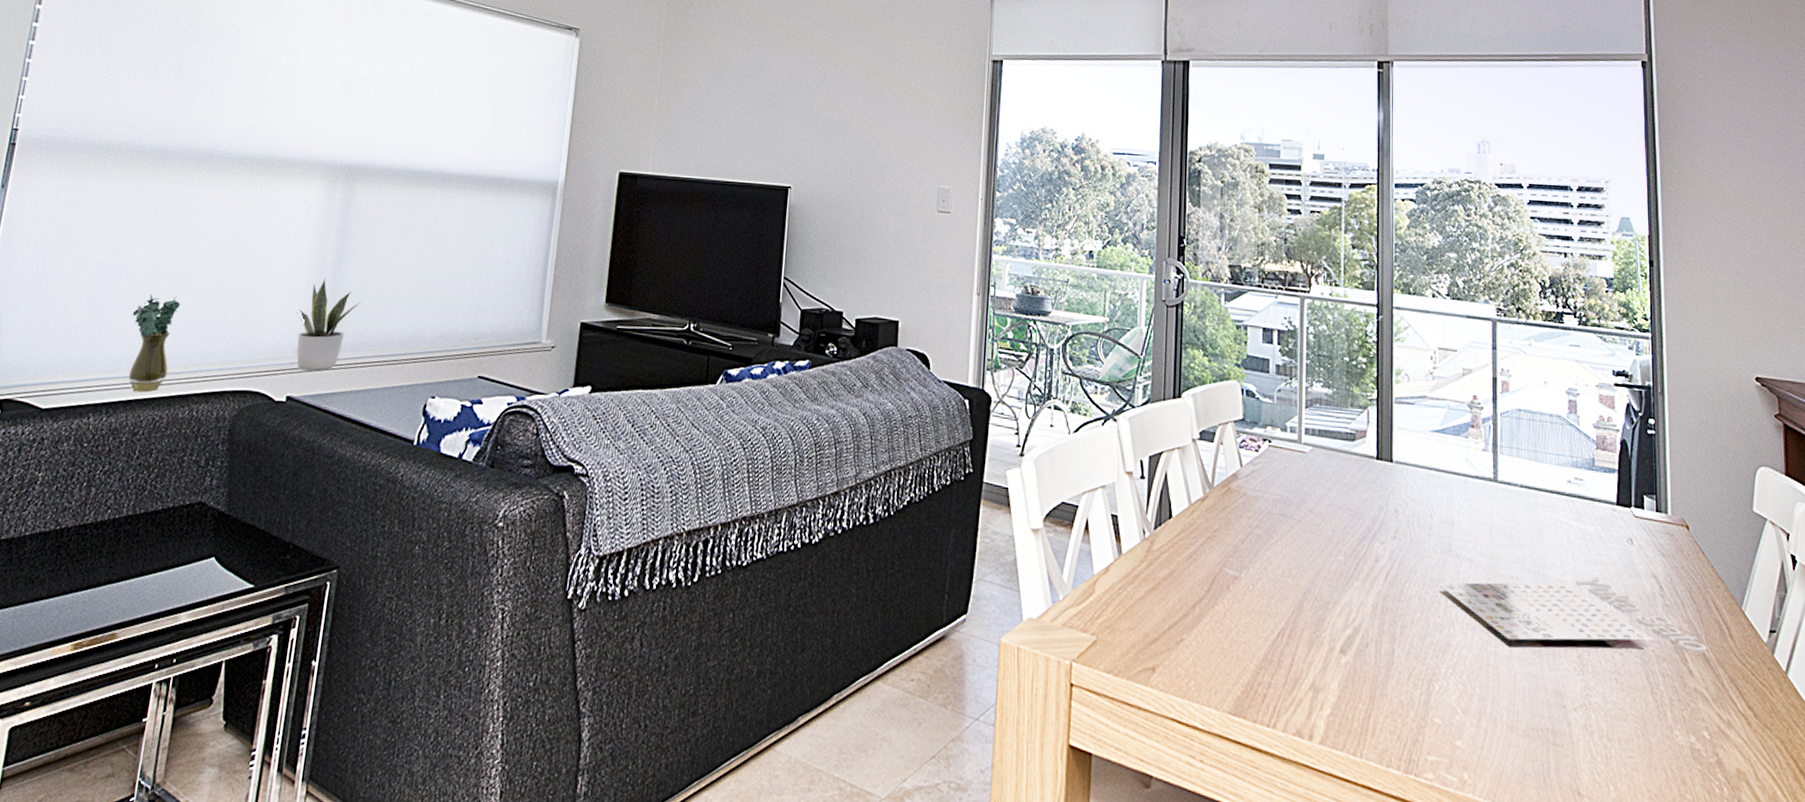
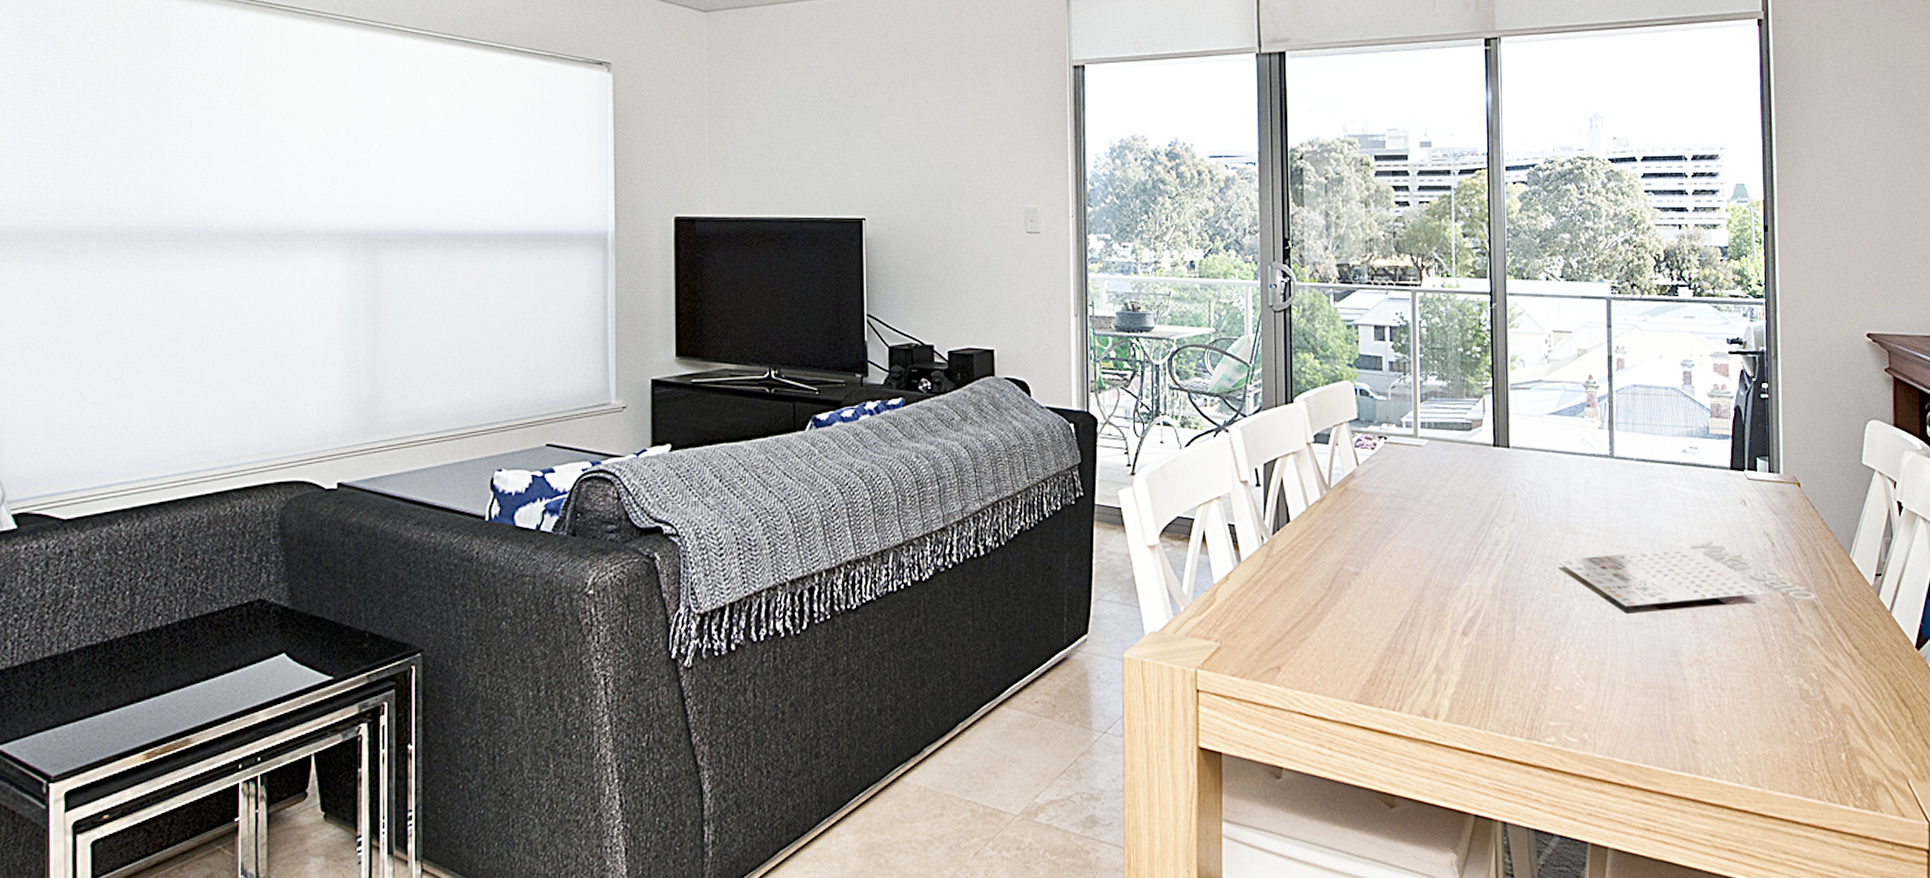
vase: present [128,294,181,393] -> none [148,389,201,493]
potted plant: present [296,278,362,371] -> none [335,355,406,455]

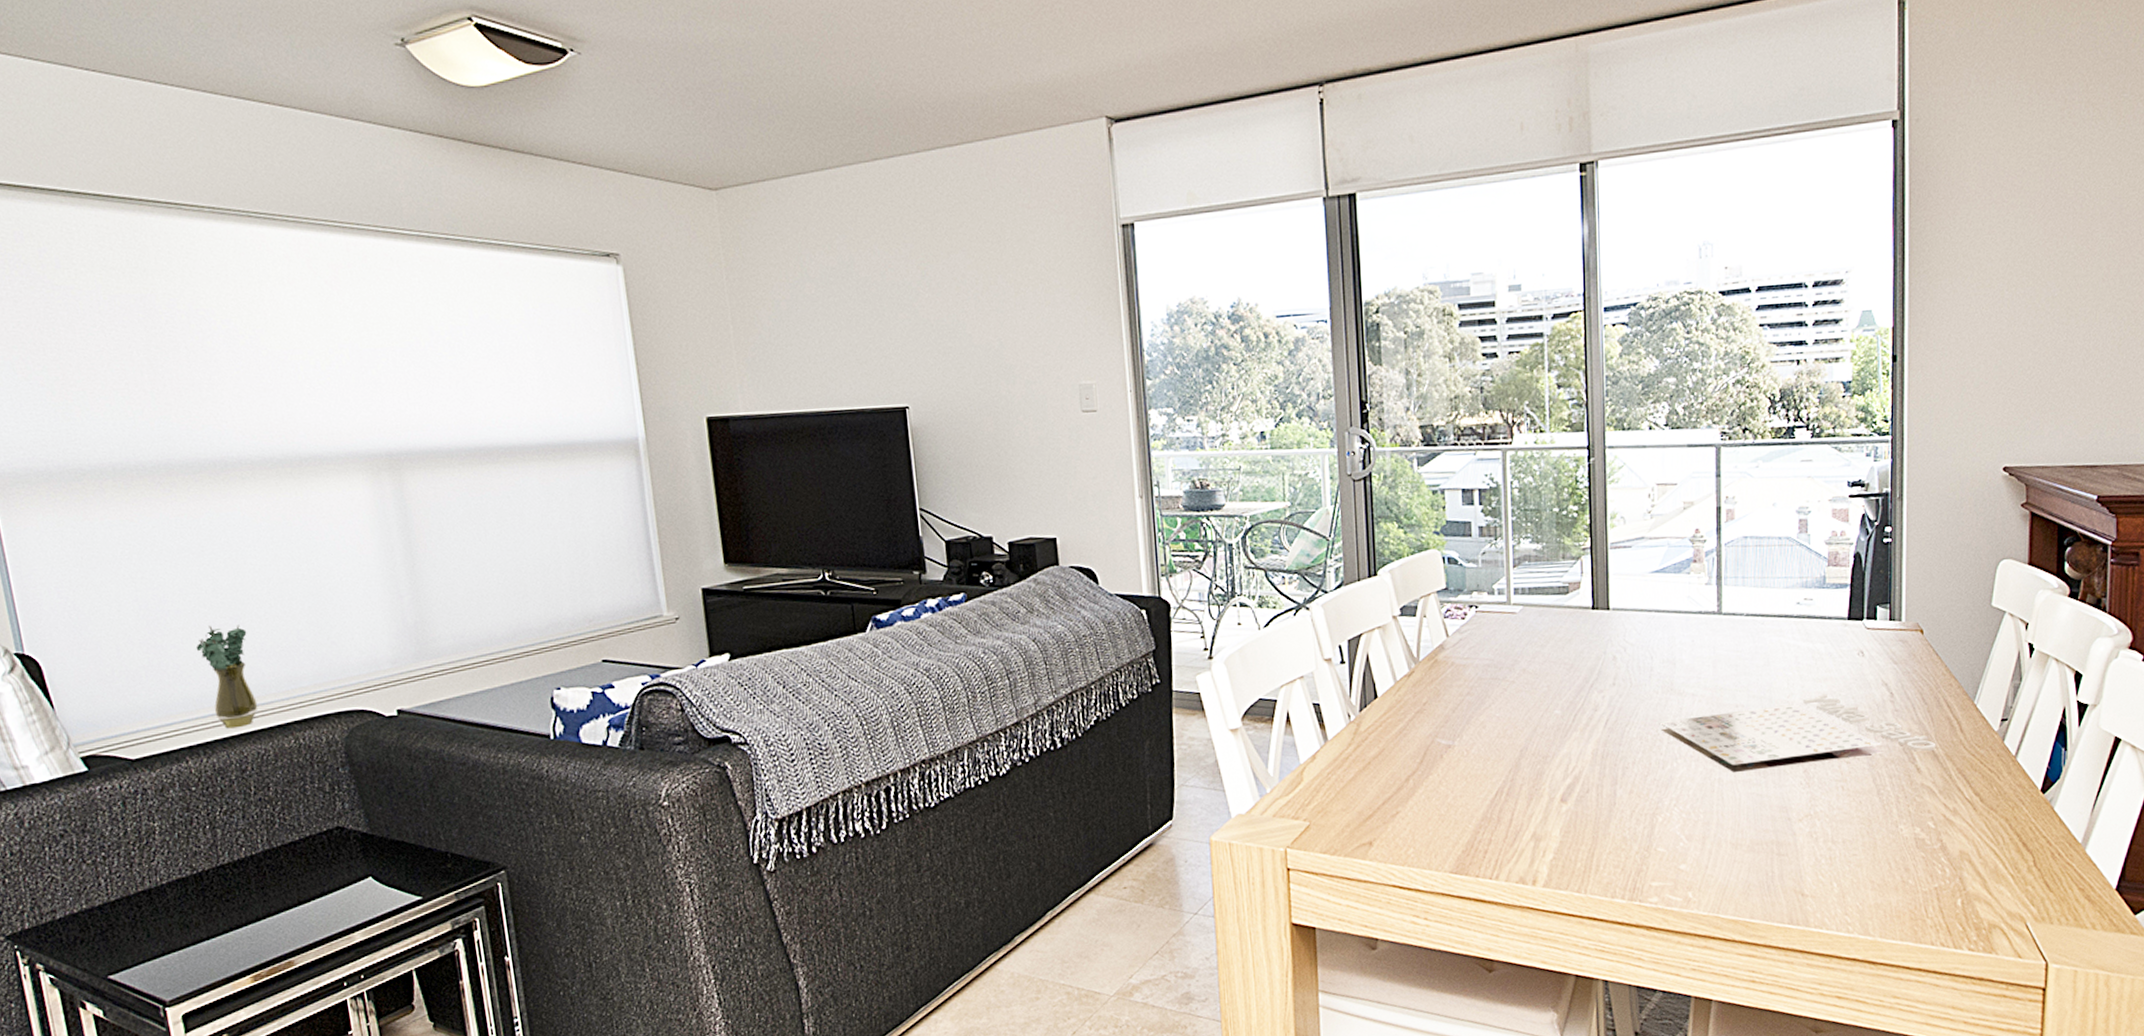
vase: none [148,389,201,493] -> present [196,624,258,729]

